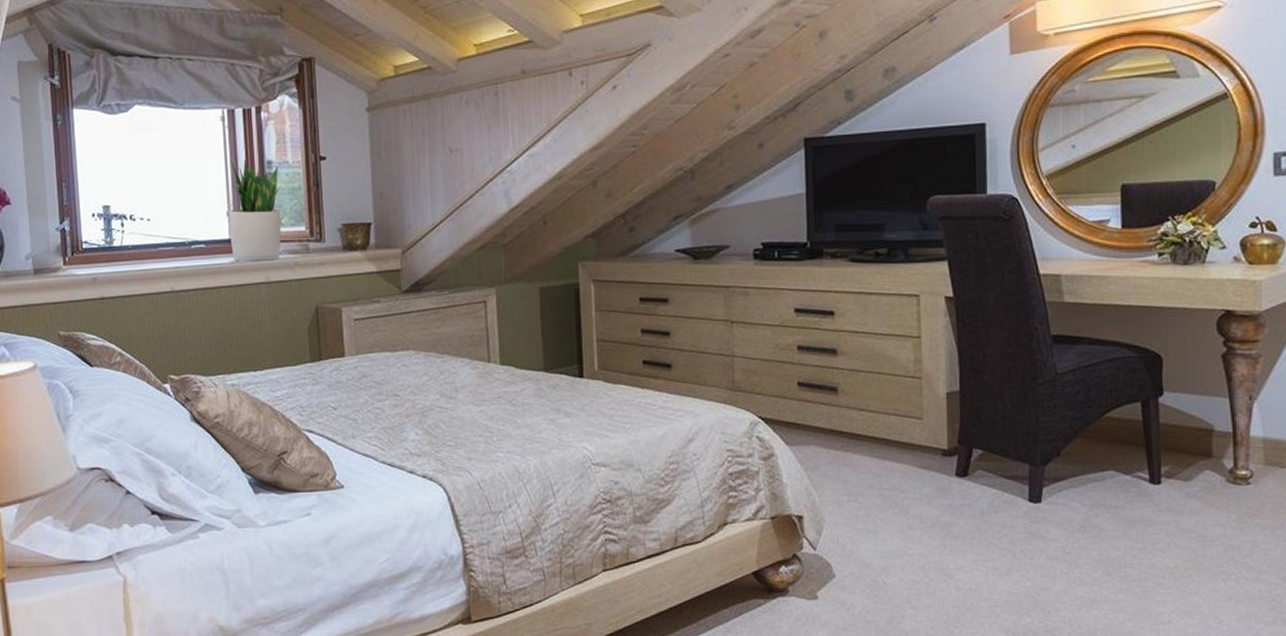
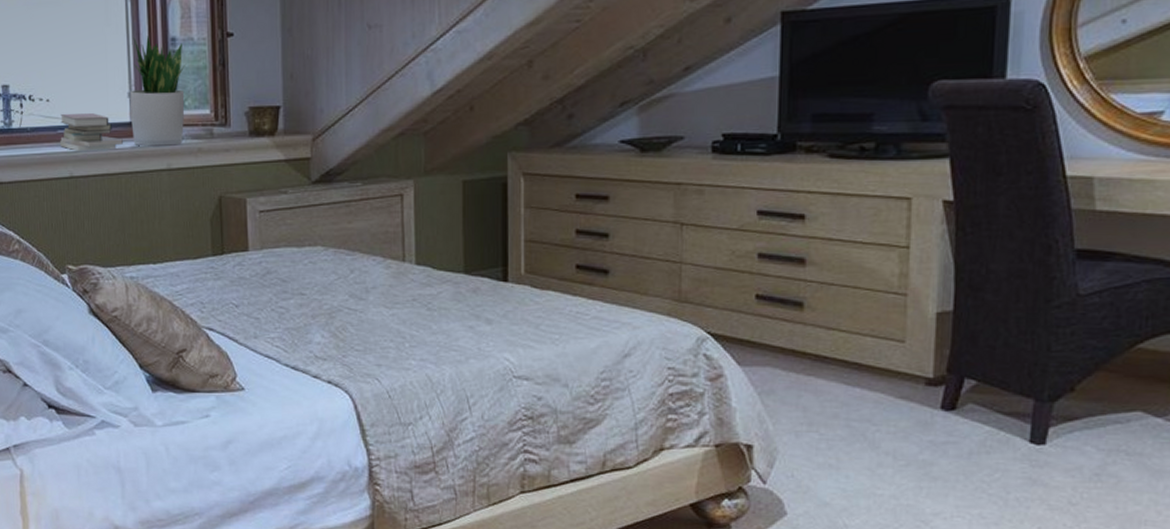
books: none [161,231,222,268] -> present [60,112,123,152]

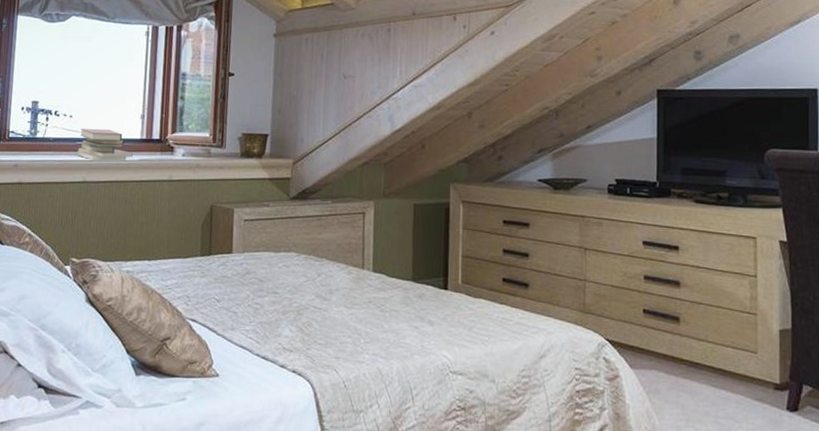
planter: present [130,36,187,148] -> none [141,70,193,162]

